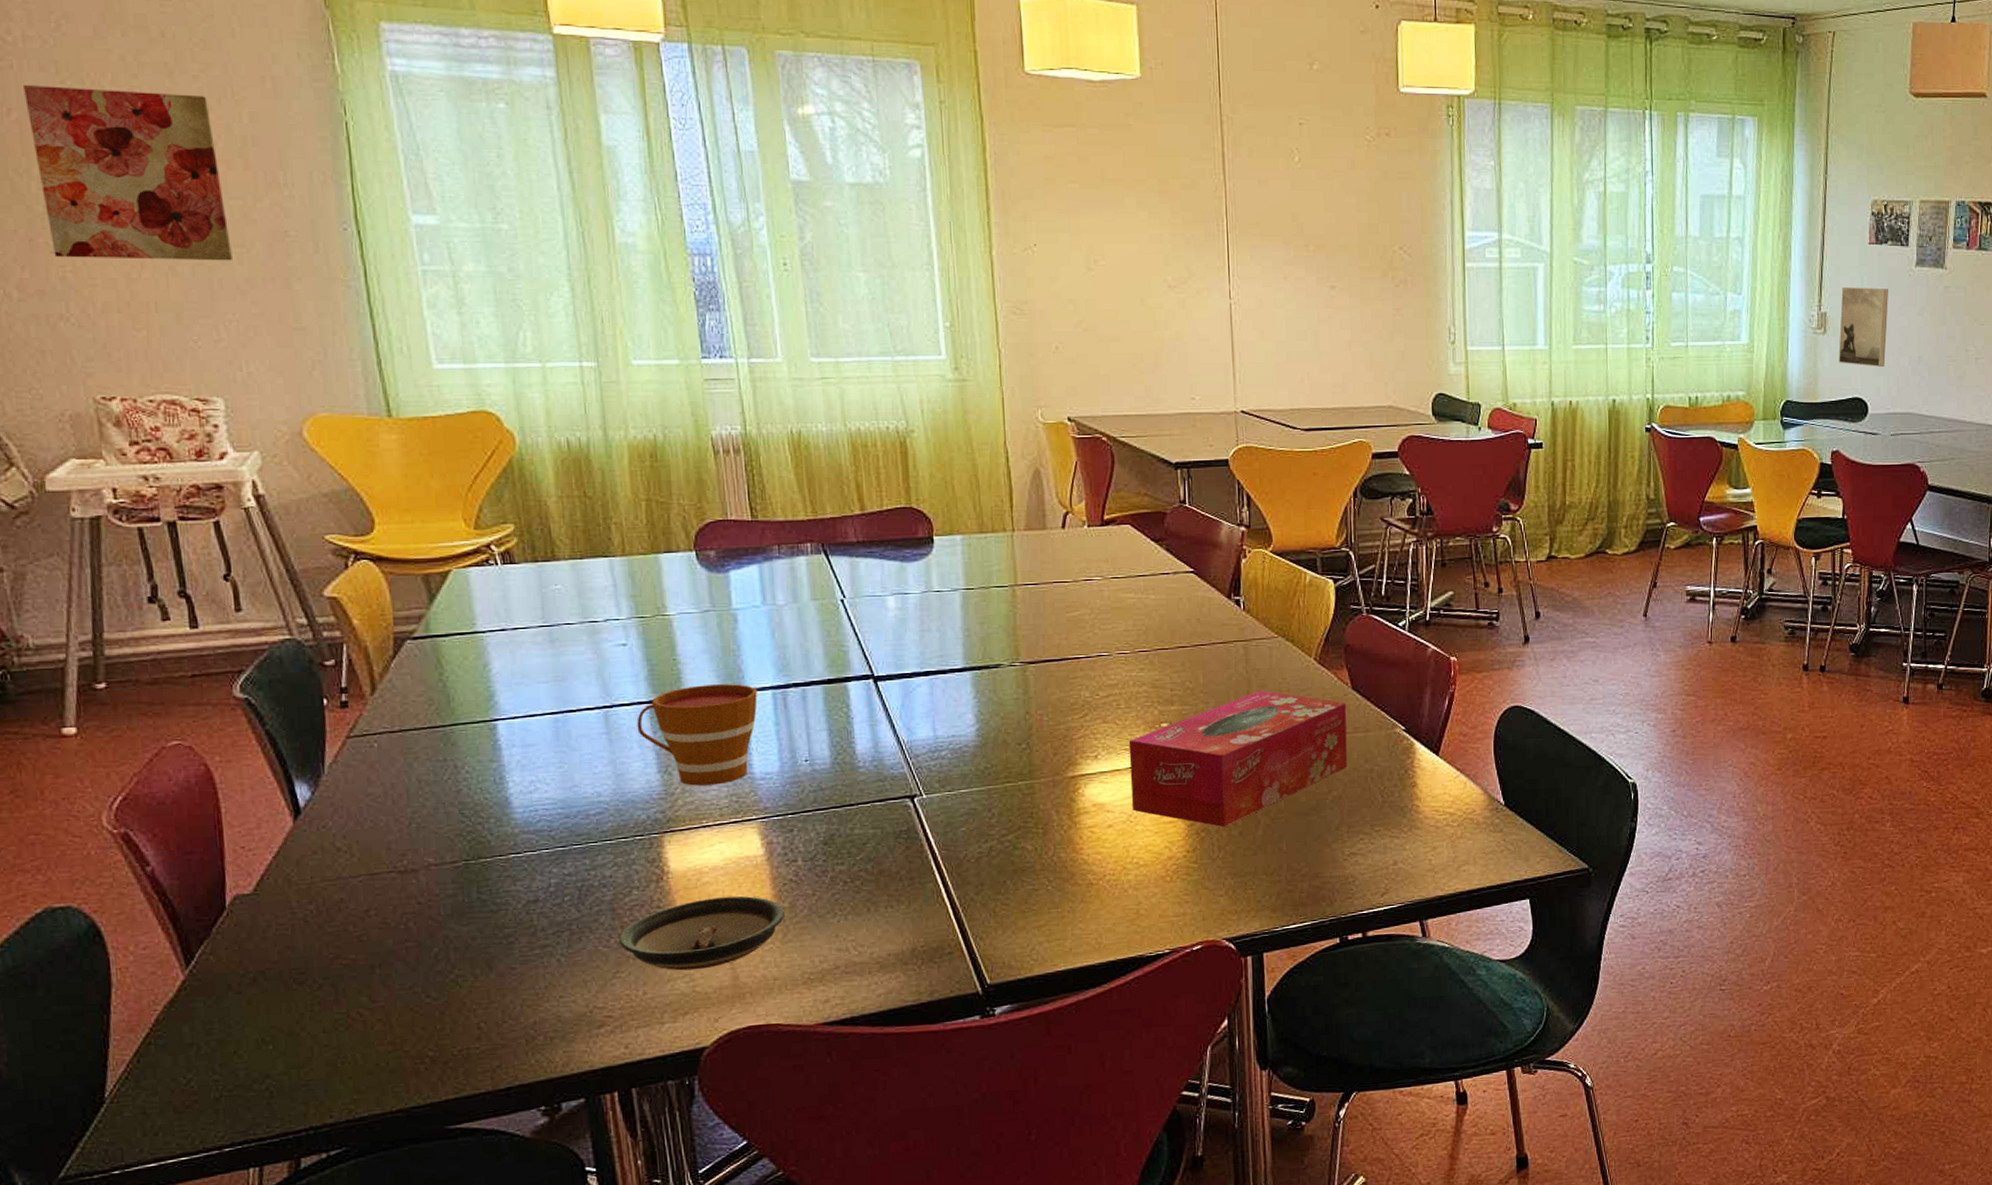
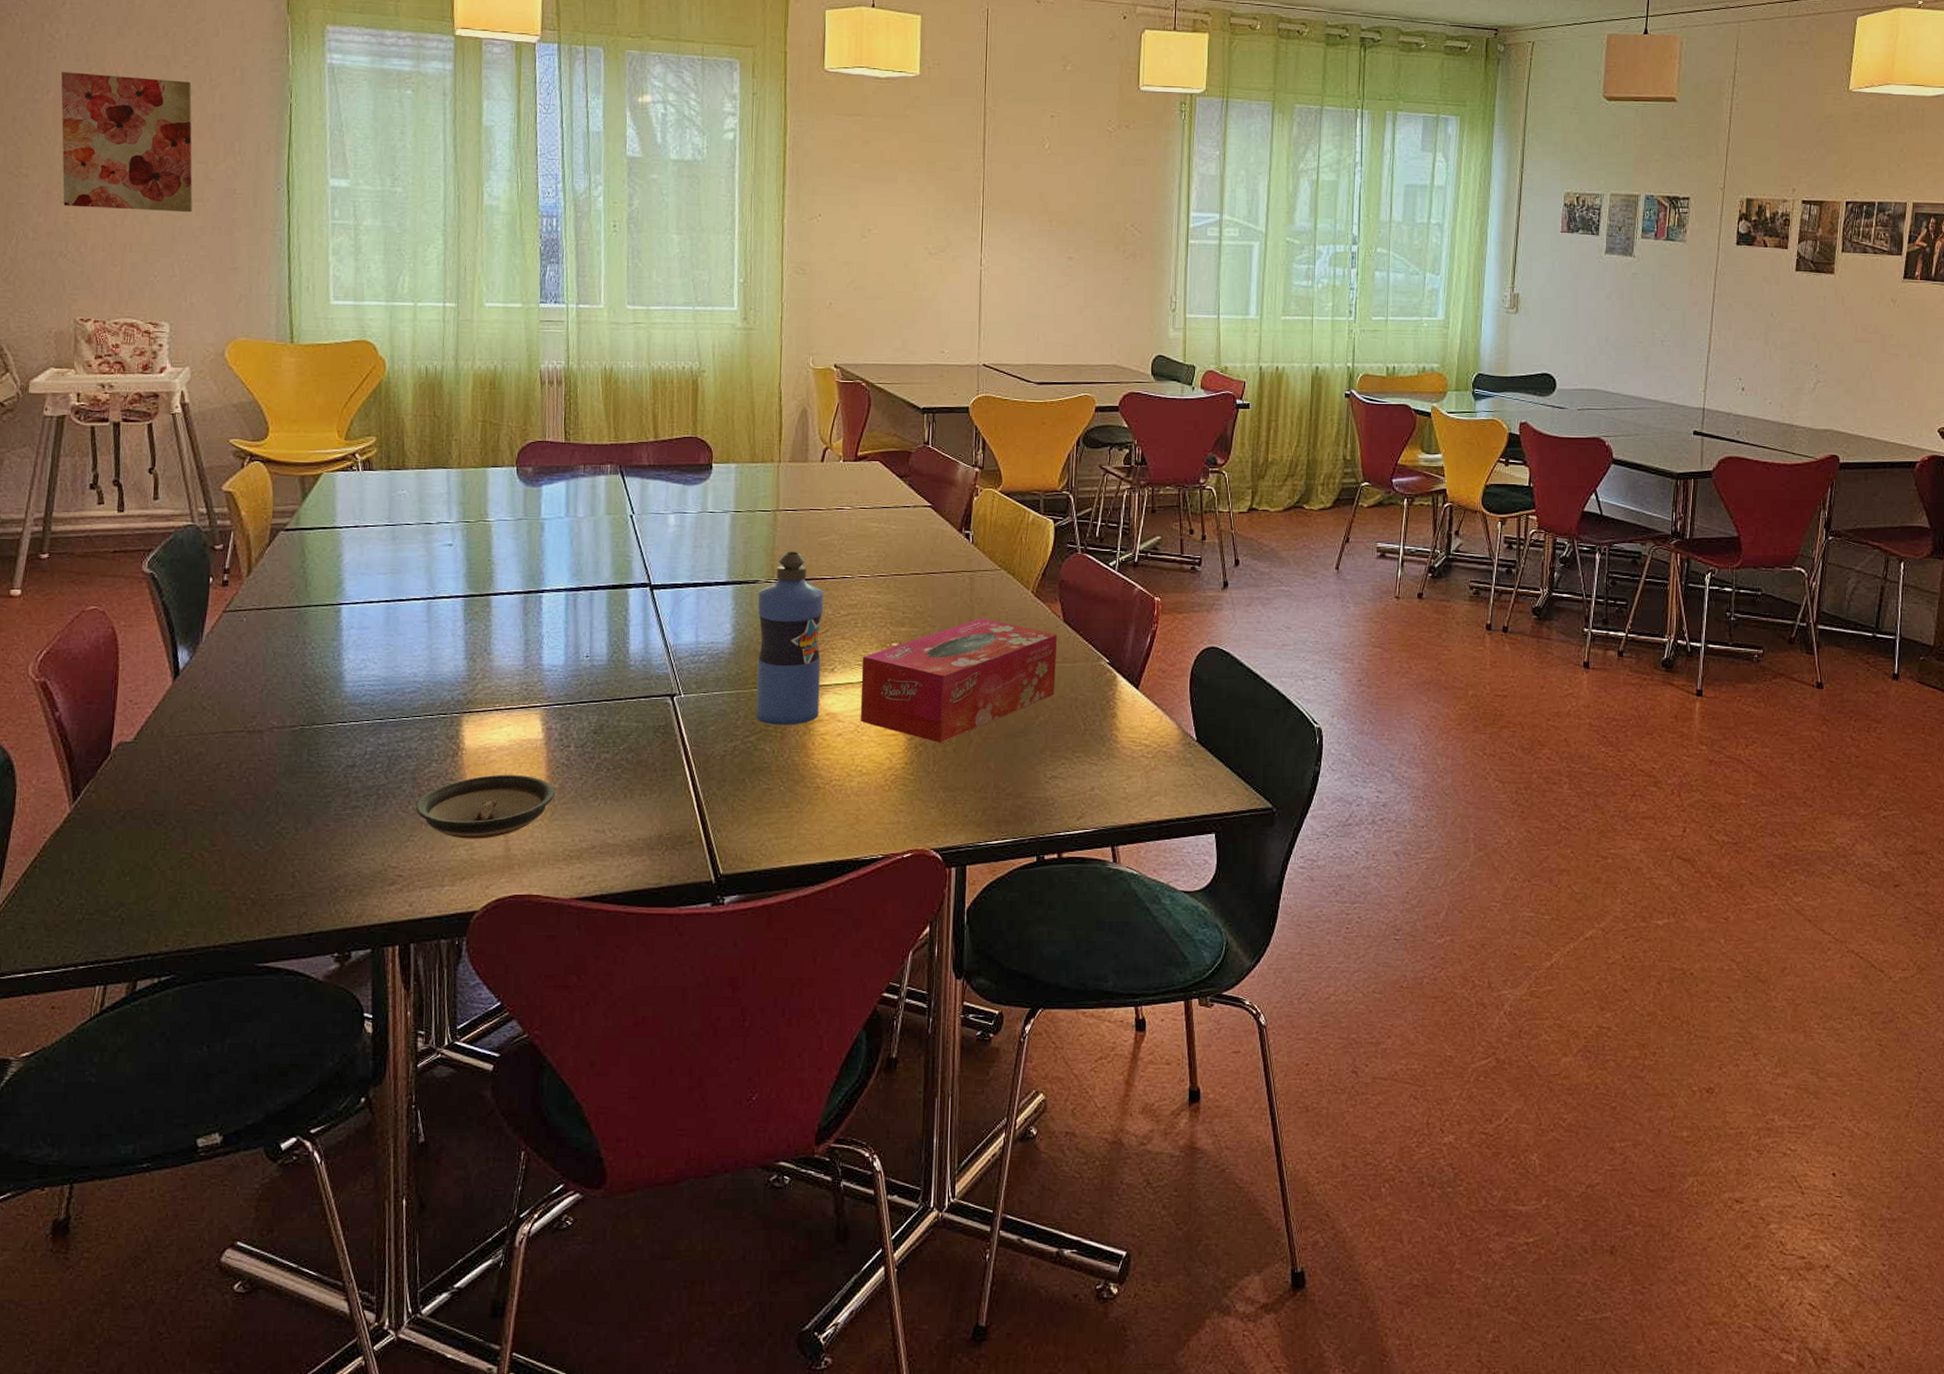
cup: present [637,684,758,786] -> none [452,584,553,673]
water bottle: none [1001,630,1084,821] -> present [756,552,823,725]
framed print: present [1839,287,1888,368] -> none [1529,271,1578,346]

